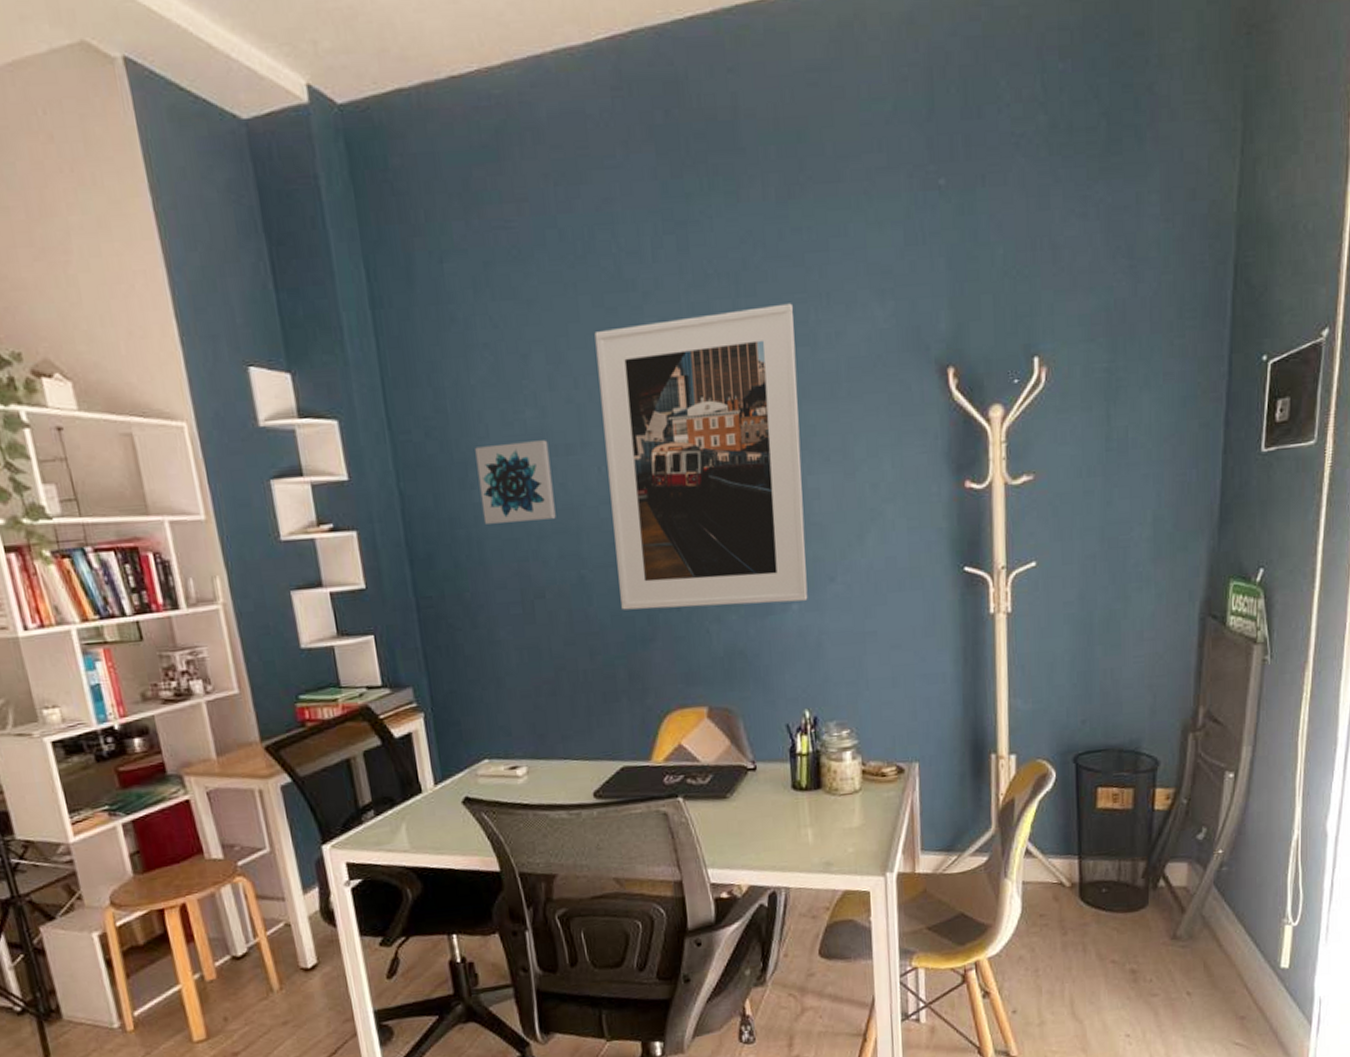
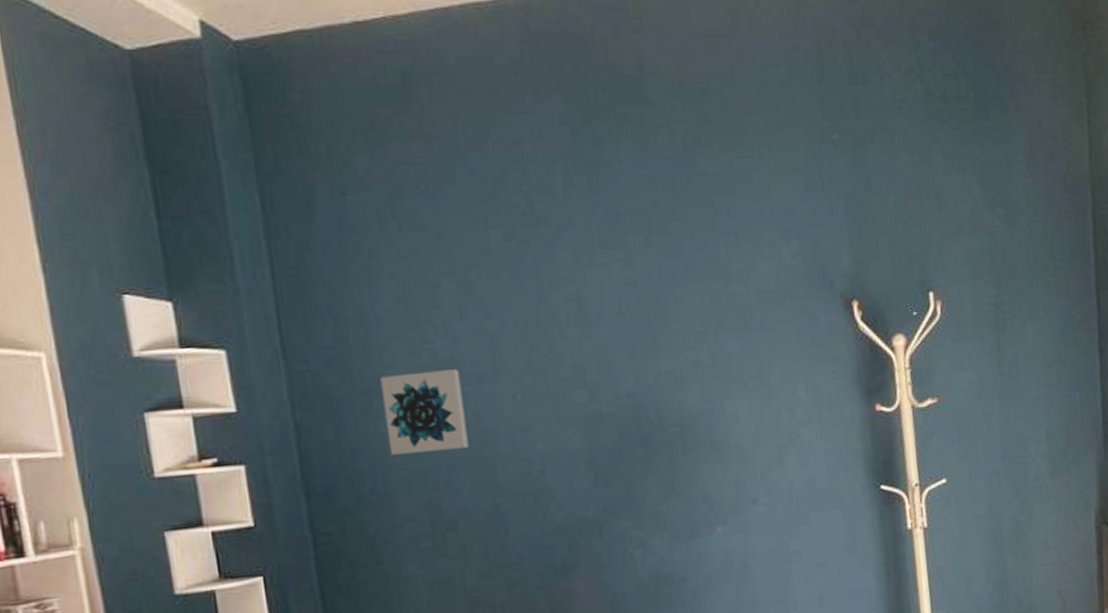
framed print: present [594,303,808,610] -> none [507,240,732,540]

